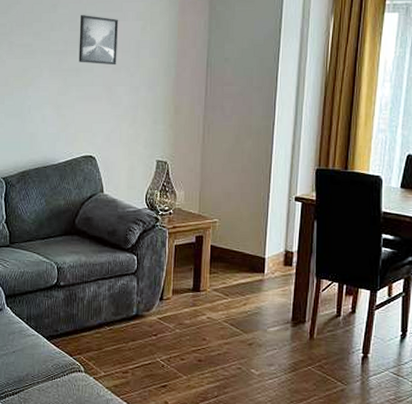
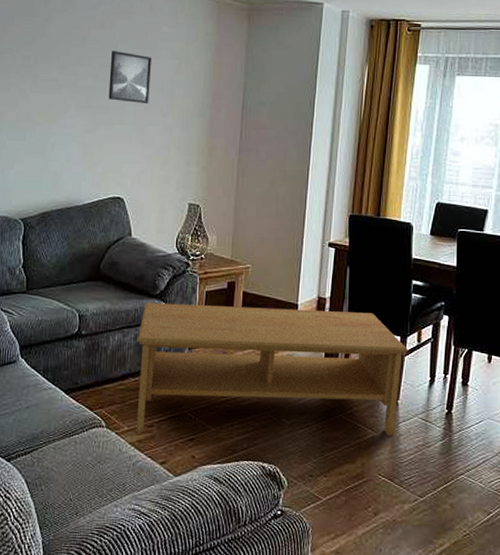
coffee table: none [112,255,379,389] -> present [136,302,409,436]

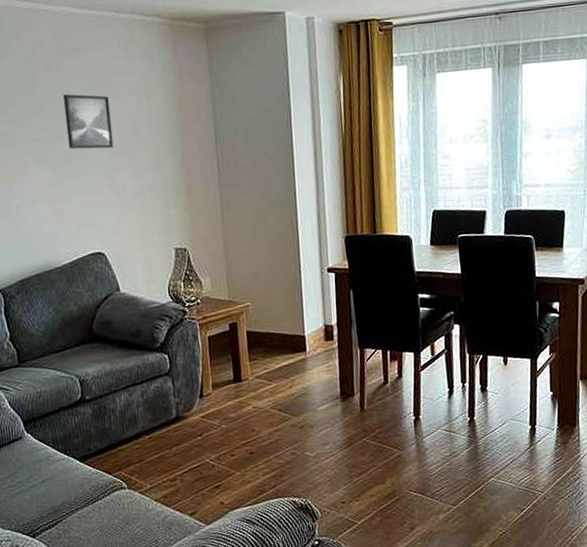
coffee table: present [136,302,409,436] -> none [145,333,424,489]

